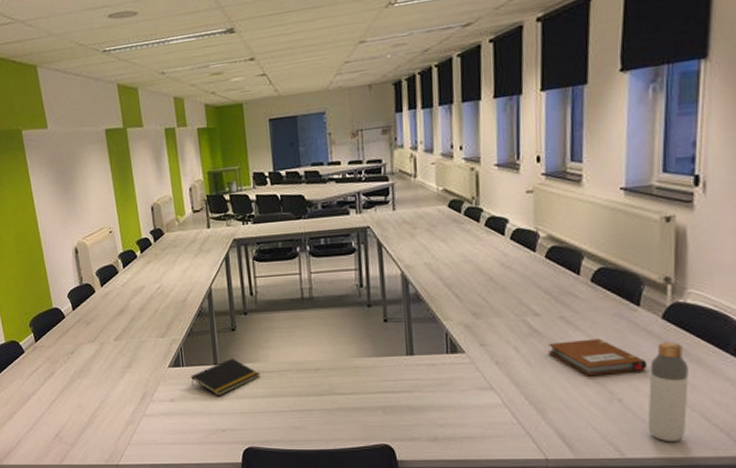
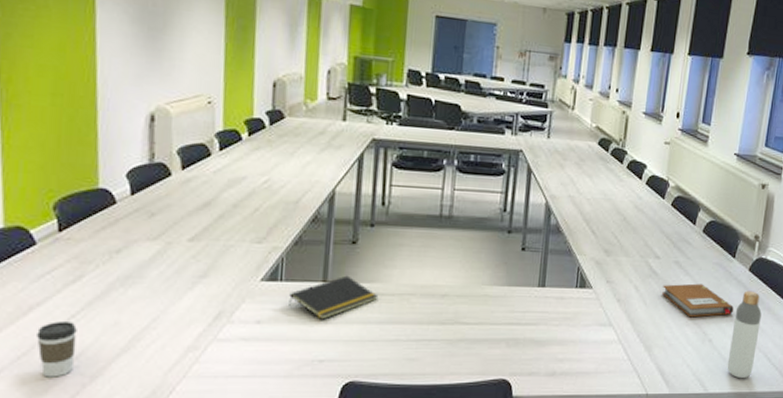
coffee cup: none [35,406,60,445] -> present [37,322,77,378]

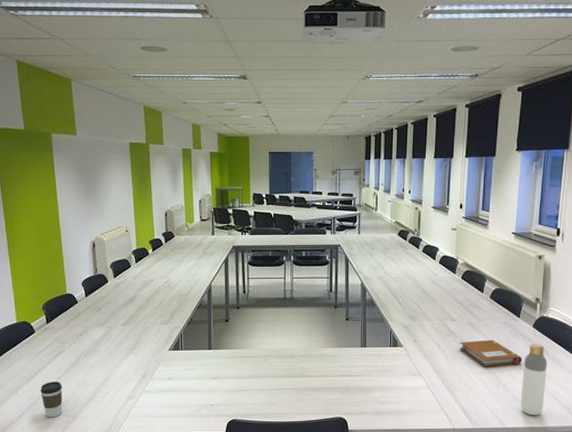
notepad: present [289,275,379,320] -> none [188,344,247,376]

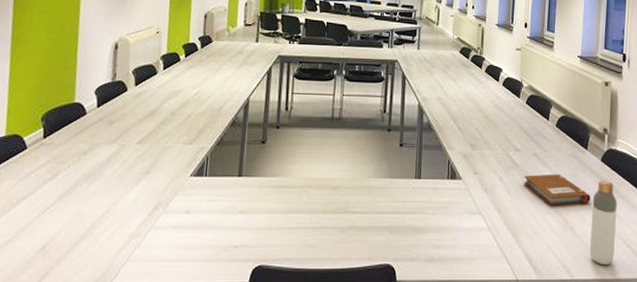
coffee cup: present [40,382,63,418] -> none [20,212,51,260]

